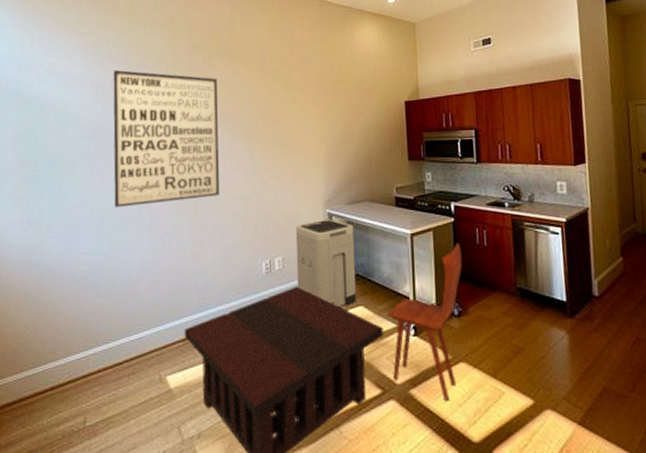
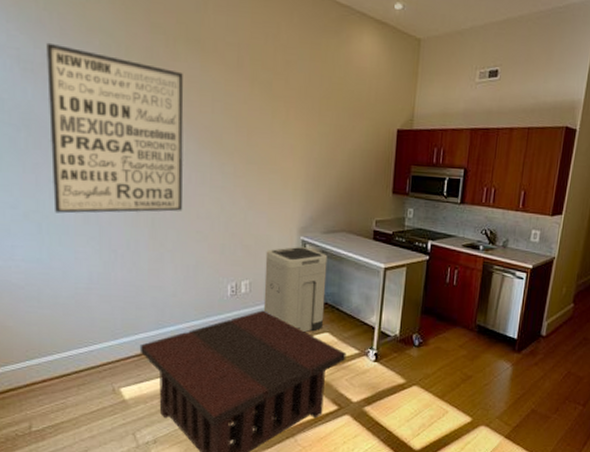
dining chair: present [387,243,463,401] -> none [350,280,431,417]

